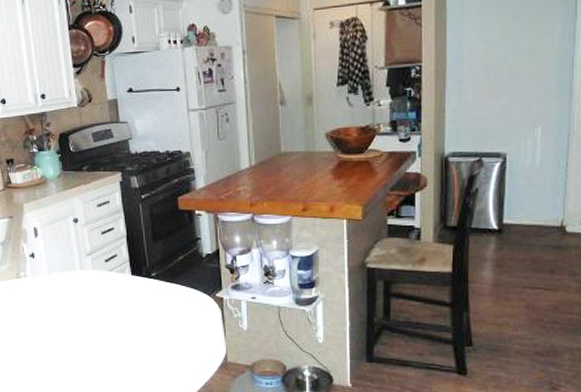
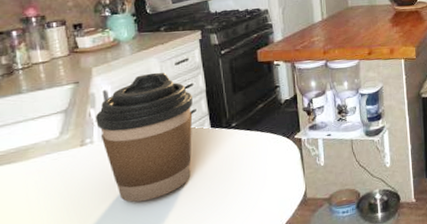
coffee cup: none [27,213,114,338] -> present [95,72,193,202]

